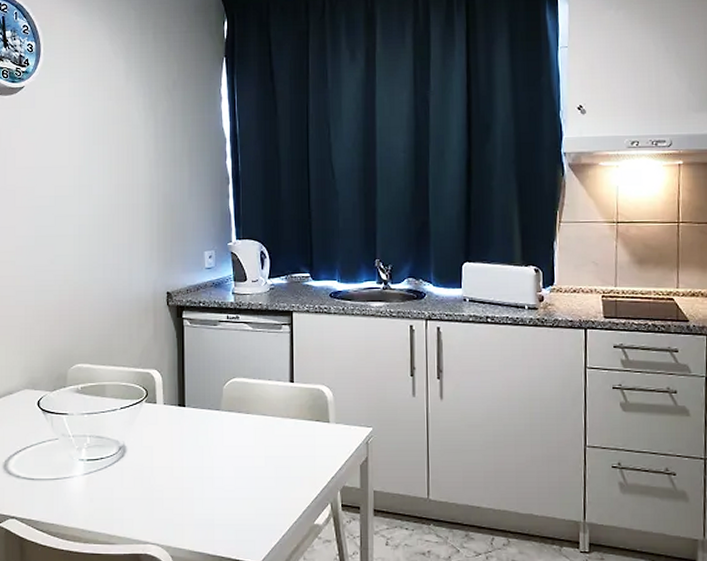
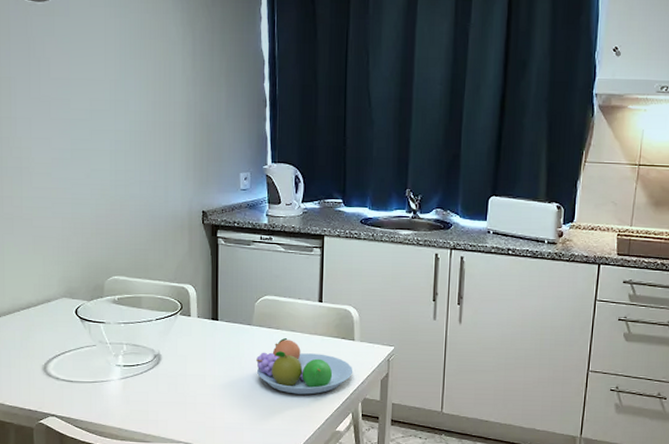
fruit bowl: none [226,423,330,484] -> present [256,338,353,395]

